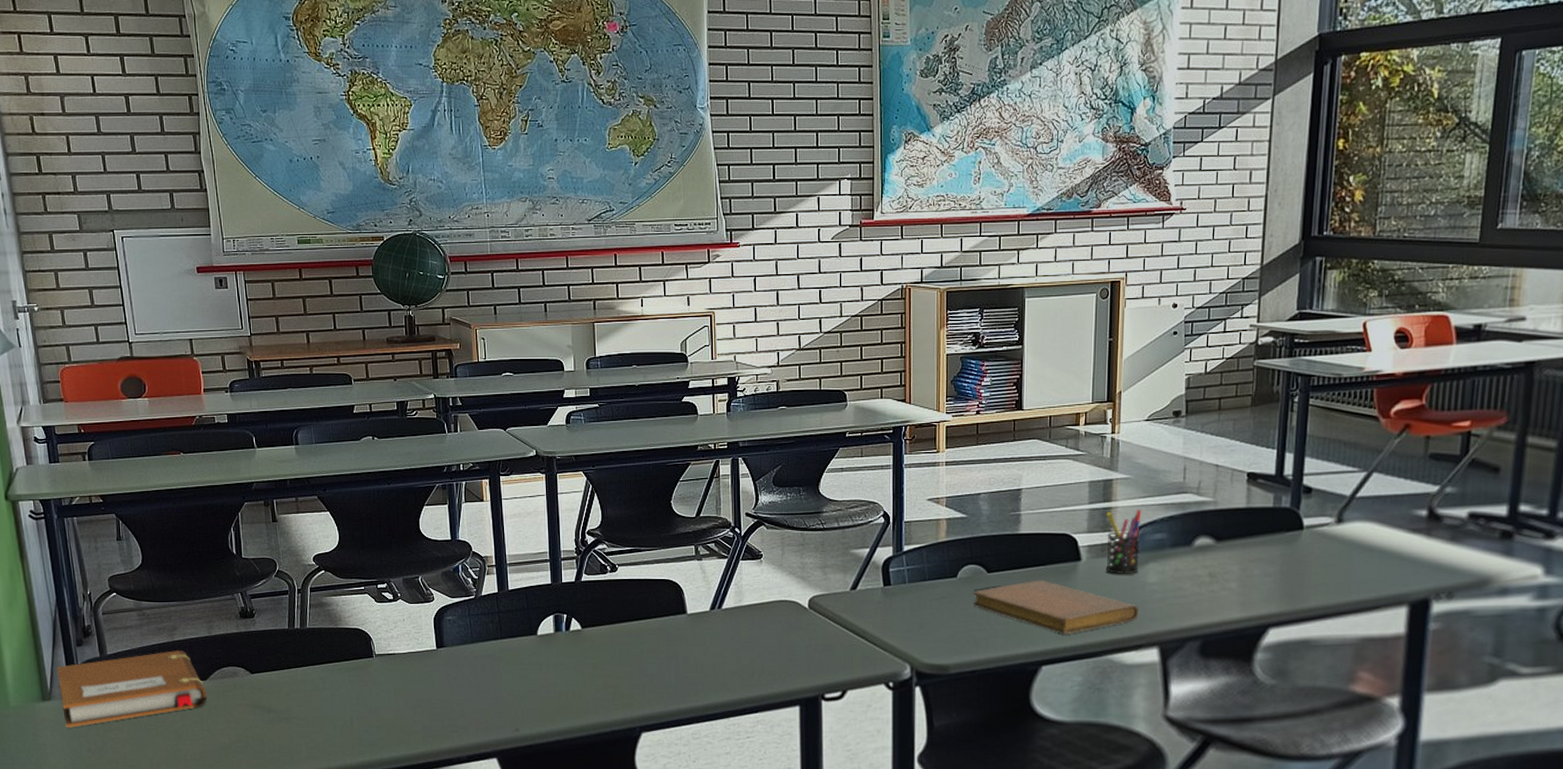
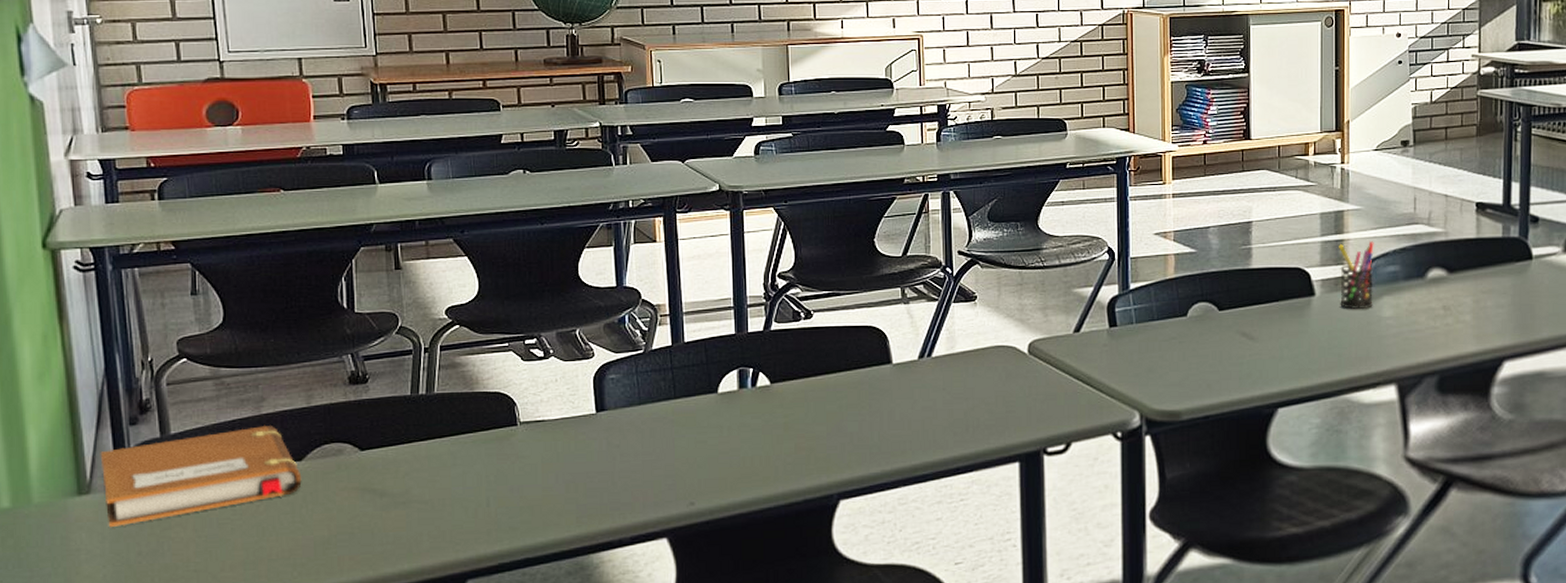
notebook: present [973,580,1139,635] -> none [1204,317,1375,375]

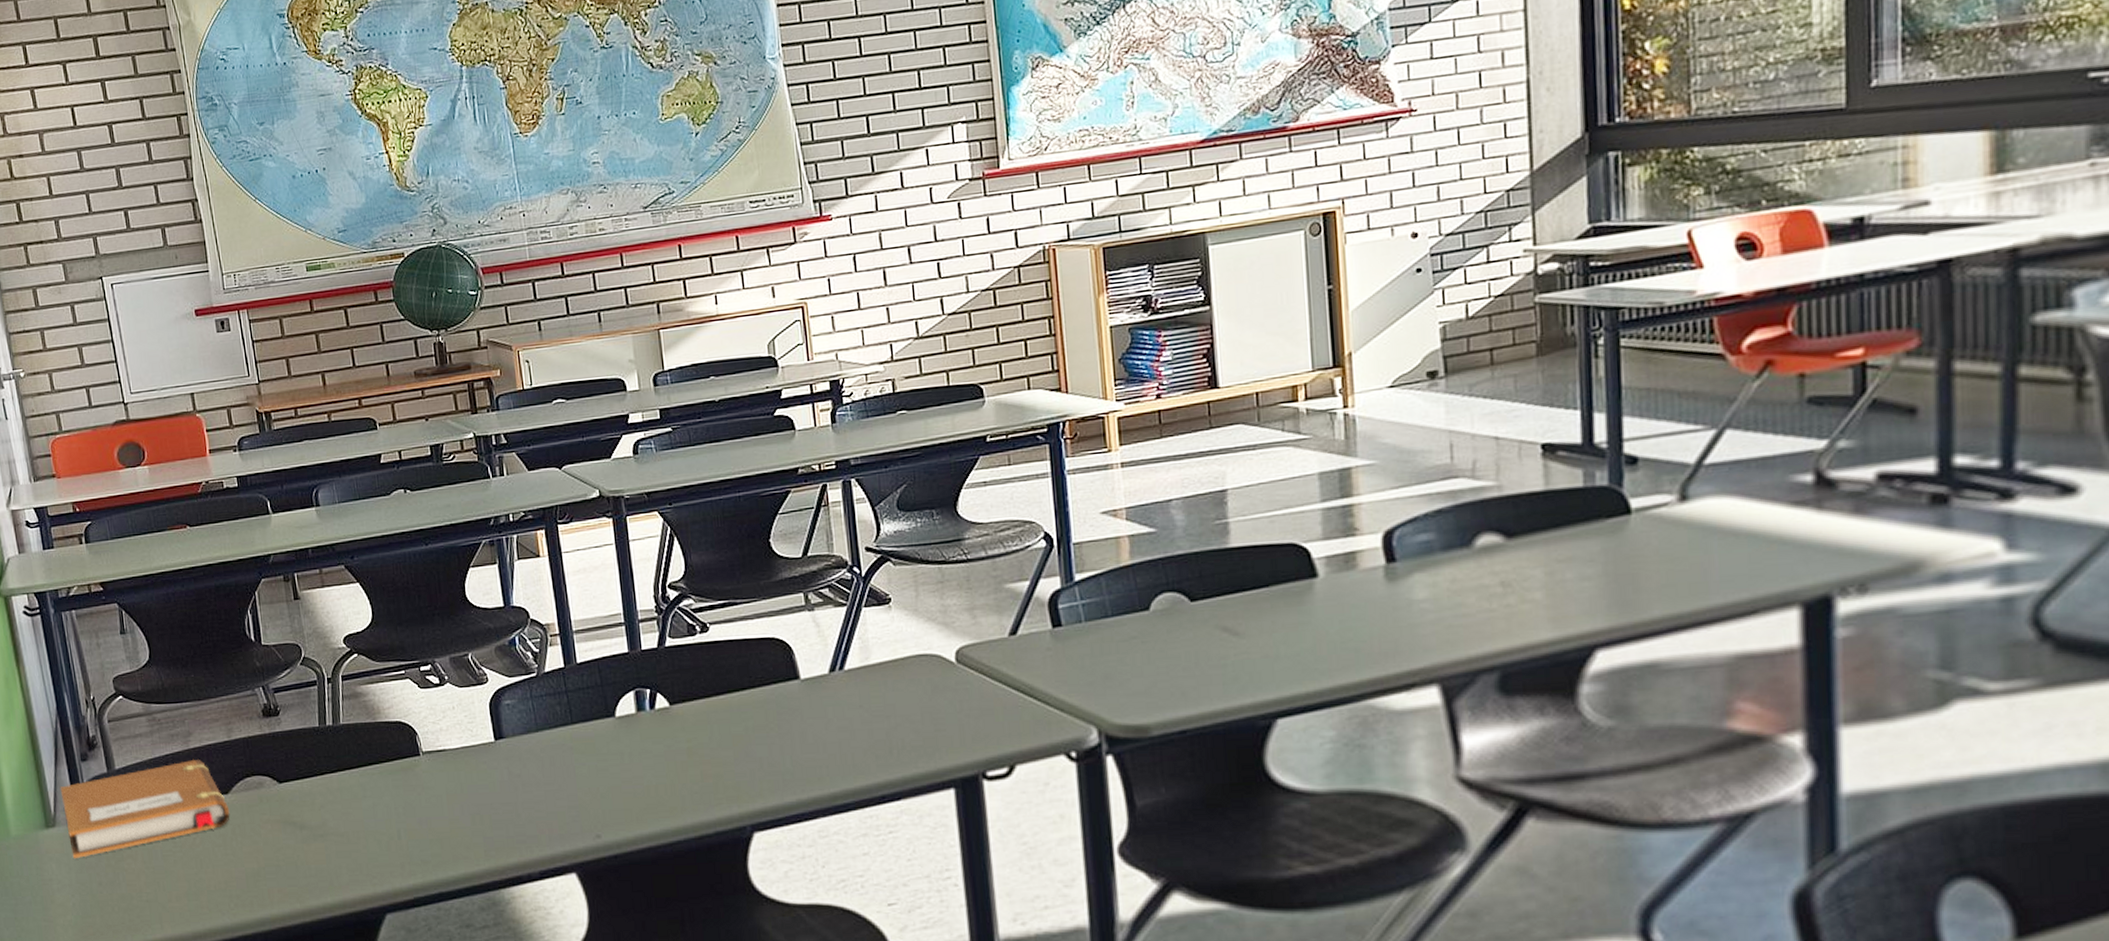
pen holder: present [1339,241,1374,309] -> none [1347,504,1400,592]

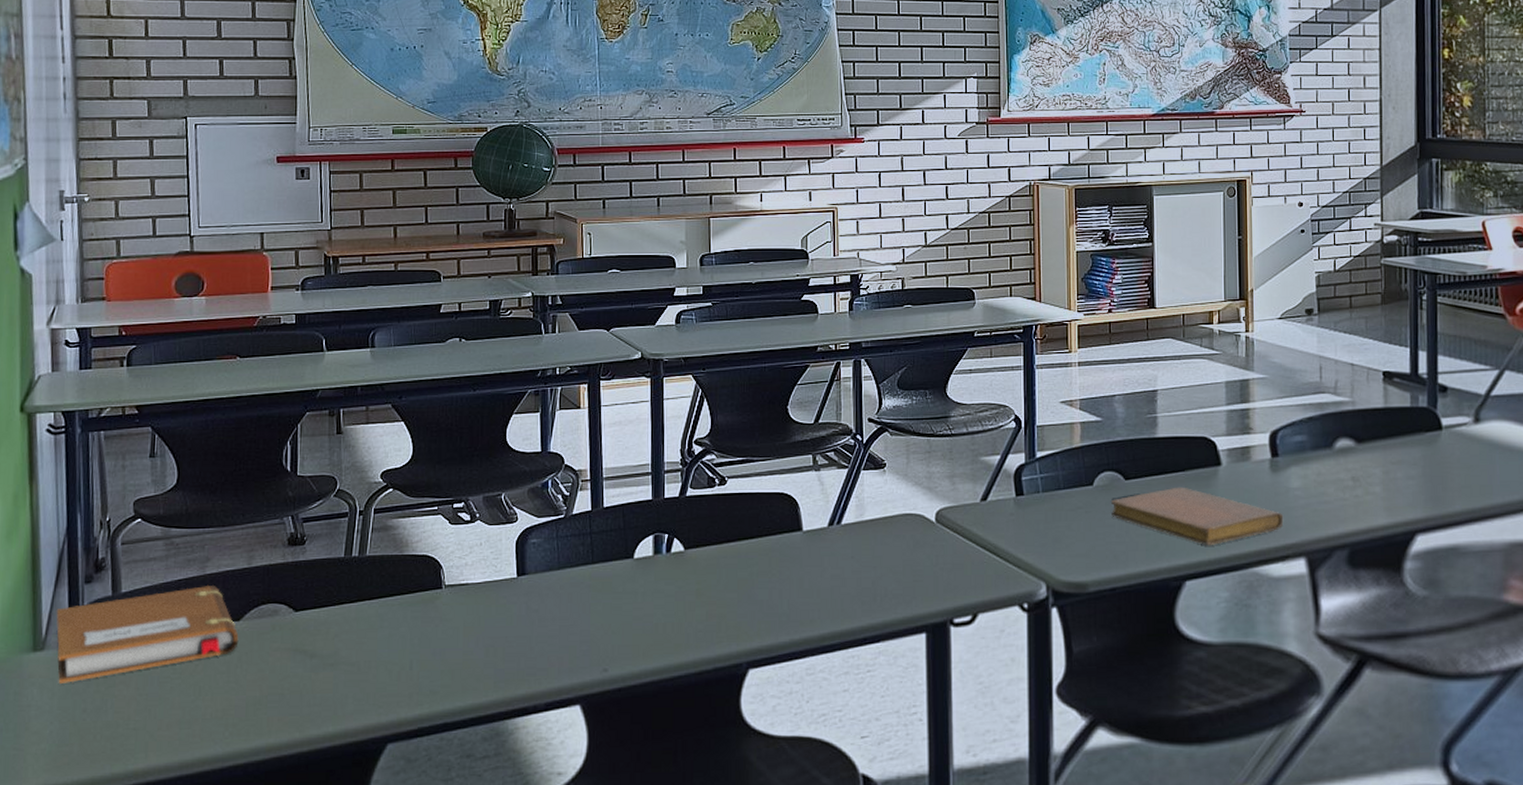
notebook: none [1173,606,1407,676] -> present [1110,487,1284,546]

